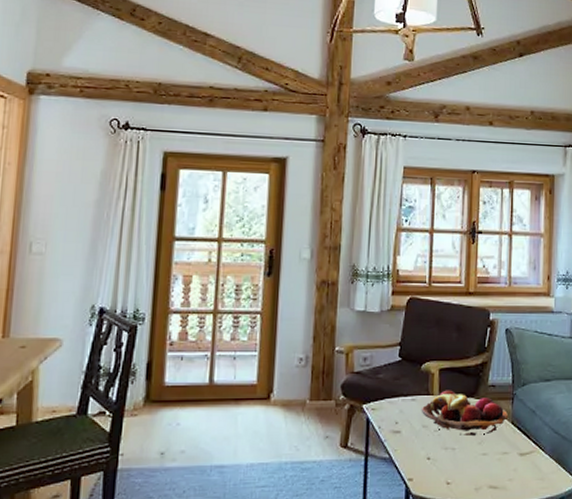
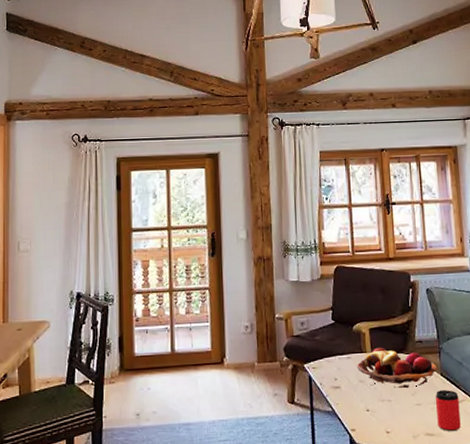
can: none [503,440,528,484] -> present [436,390,461,431]

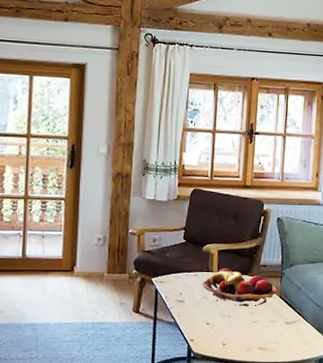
can: present [436,390,461,431] -> none [271,311,294,347]

